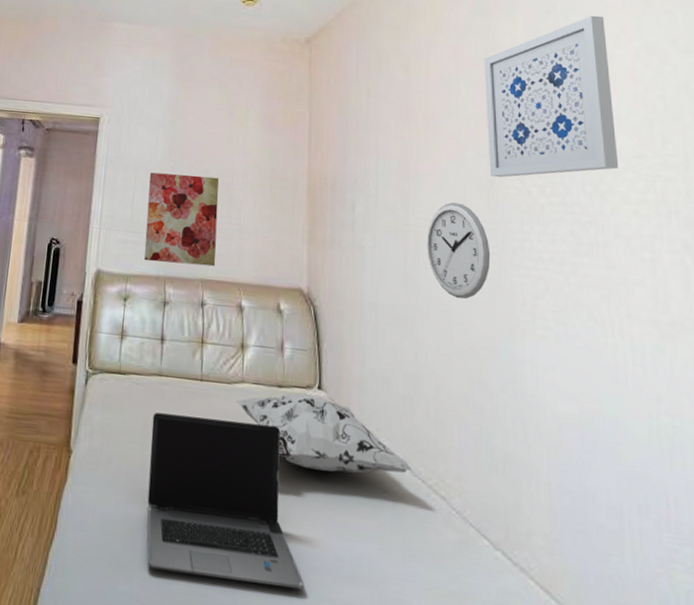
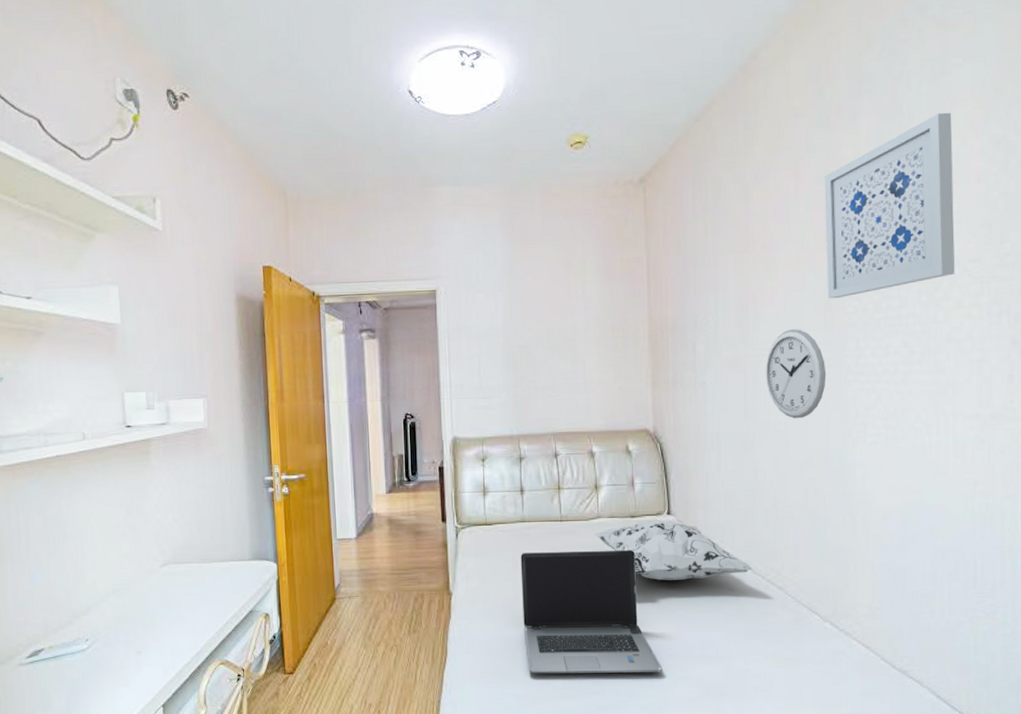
wall art: present [144,172,219,267] -> none [492,335,565,423]

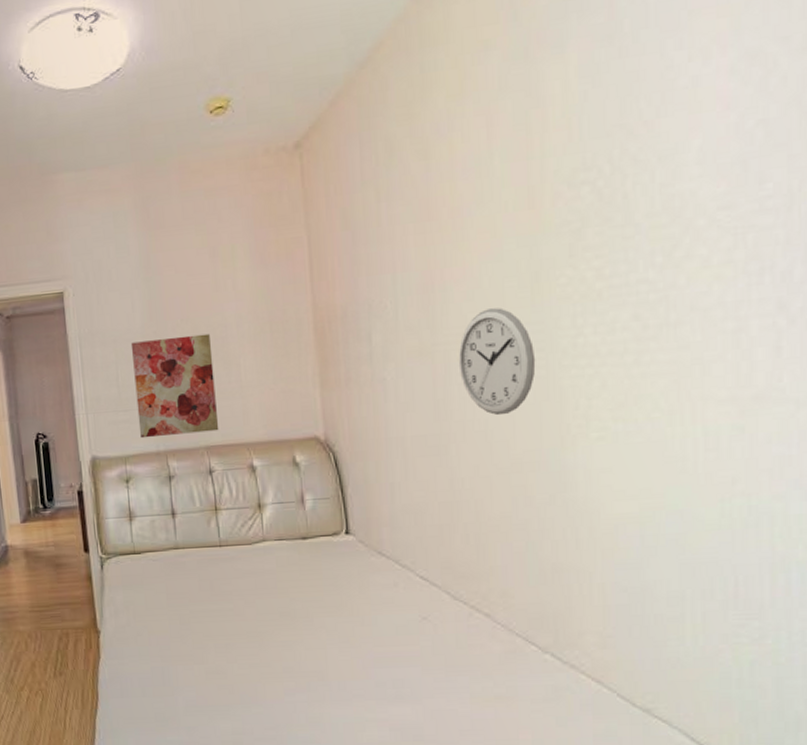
wall art: none [492,335,565,423] -> present [130,333,219,439]
laptop computer: present [520,549,662,674] -> none [175,576,348,719]
decorative pillow: present [594,519,754,580] -> none [260,540,454,610]
wall art: present [824,112,955,299] -> none [524,25,700,269]

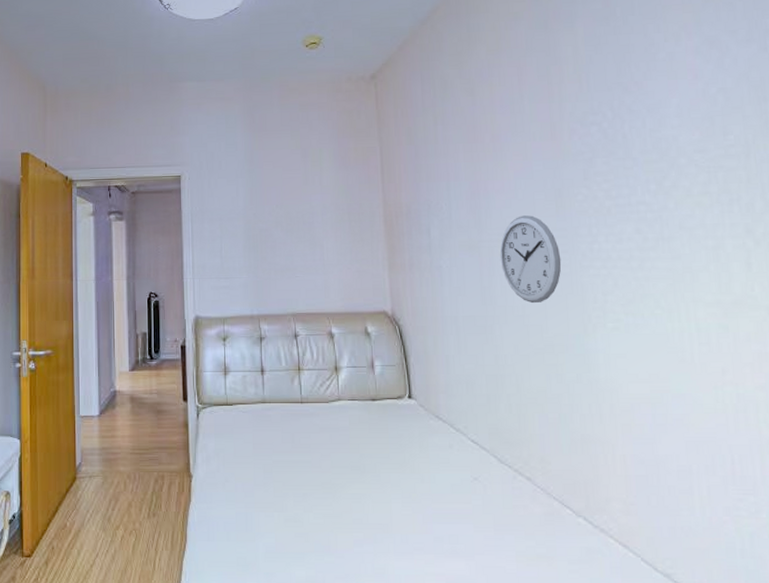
wall art: present [130,333,219,439] -> none [234,218,304,303]

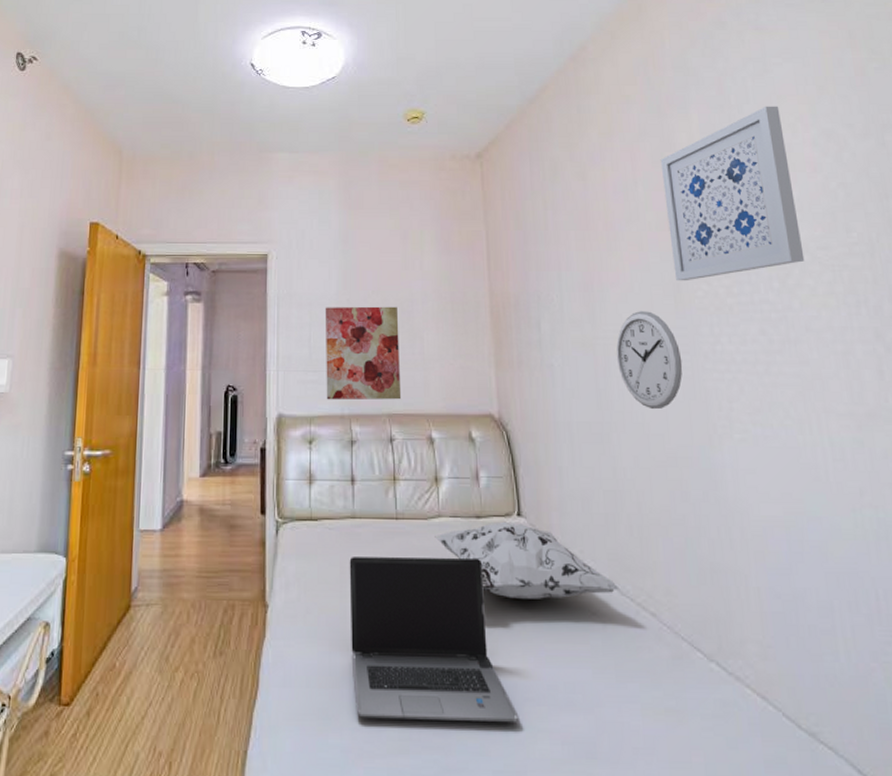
wall art: none [234,218,304,303] -> present [325,306,402,400]
laptop computer: none [261,434,409,568] -> present [349,557,519,723]
decorative pillow: none [335,403,500,467] -> present [435,521,621,599]
wall art: none [546,16,682,187] -> present [660,106,805,281]

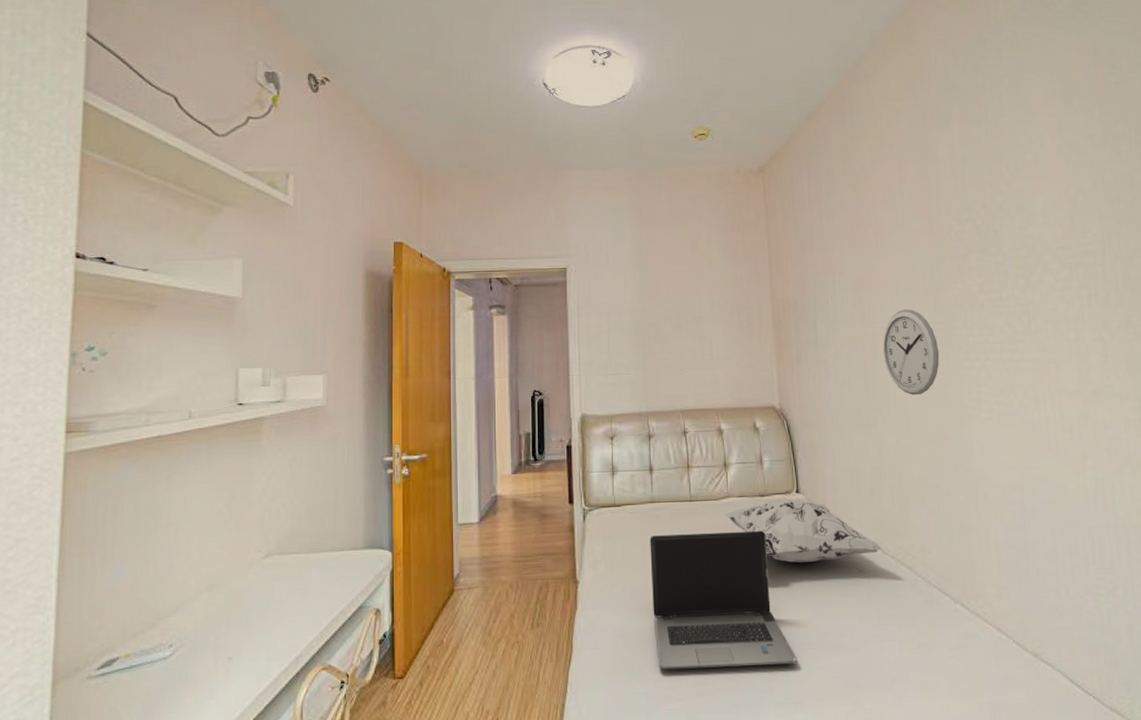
wall art: present [325,306,402,400] -> none [621,313,693,400]
wall art: present [660,106,805,281] -> none [924,118,1047,282]

